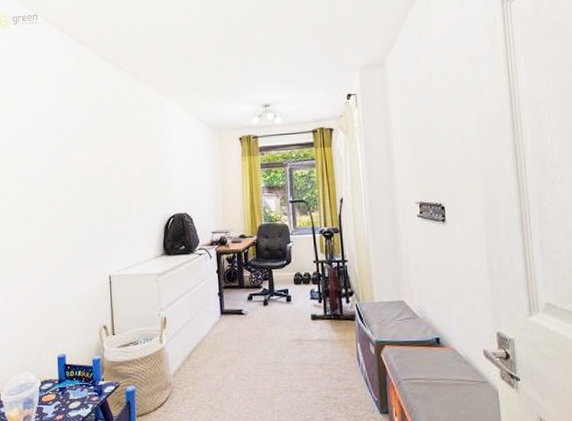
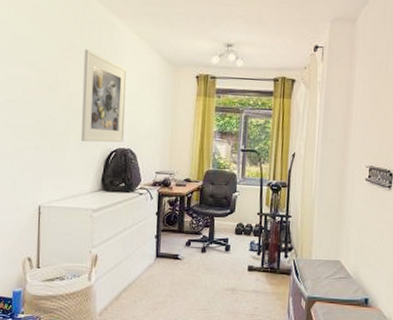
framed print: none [137,127,180,212] -> present [80,49,127,143]

